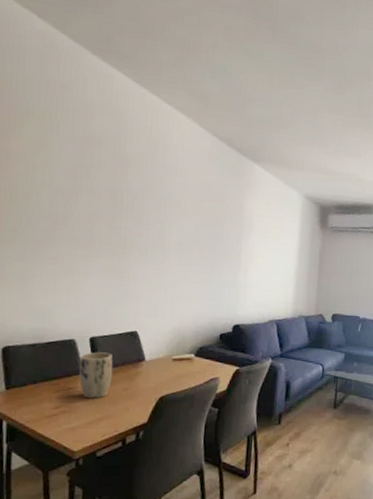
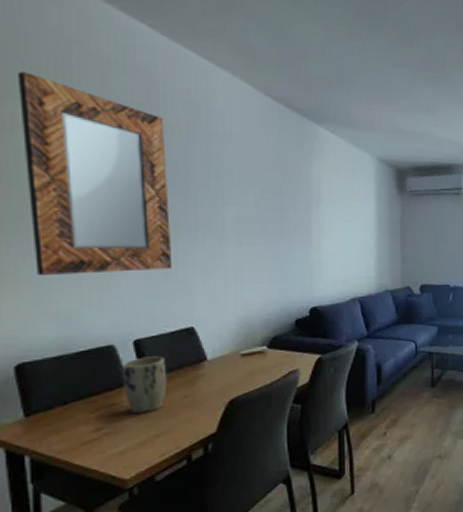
home mirror: none [22,111,129,281] -> present [17,71,171,276]

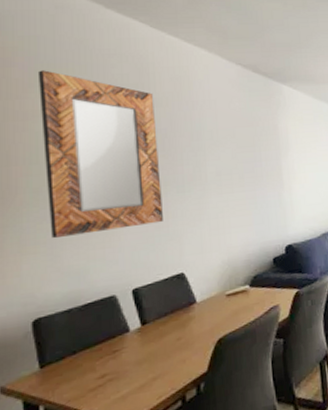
plant pot: present [121,356,167,414] -> none [122,302,163,359]

